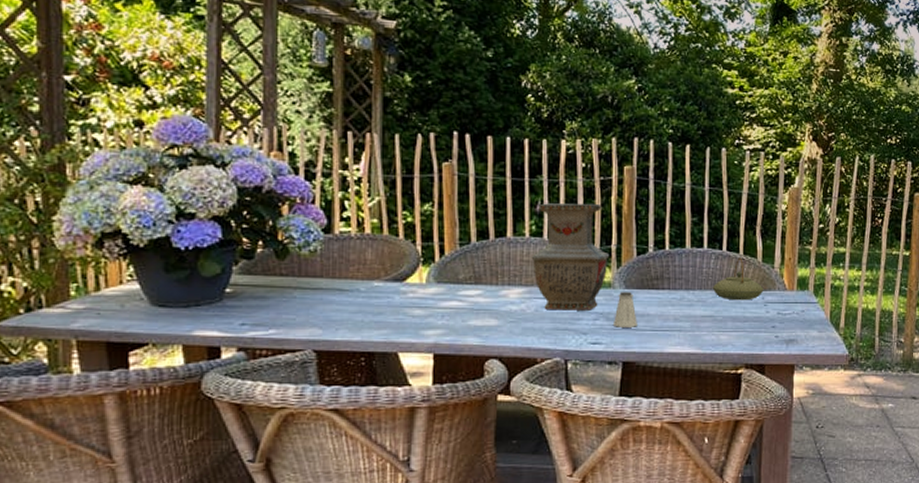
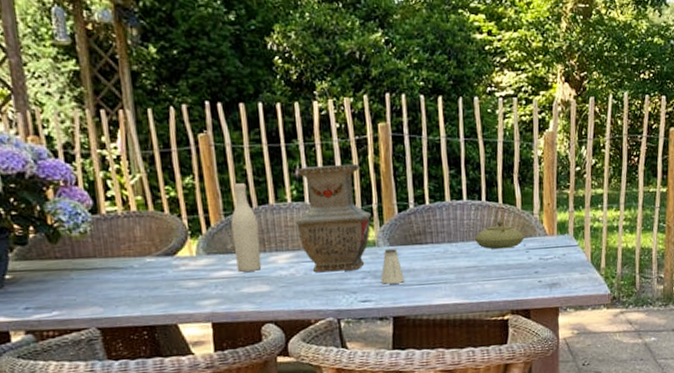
wine bottle: none [465,214,493,303] -> present [231,183,262,272]

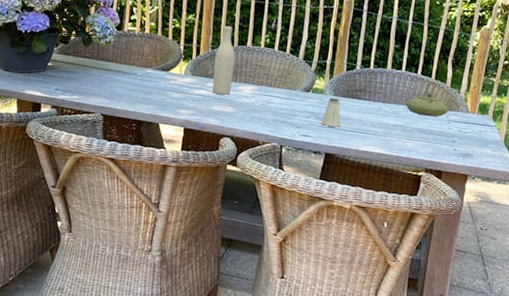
vase: present [295,163,372,272] -> none [263,22,325,110]

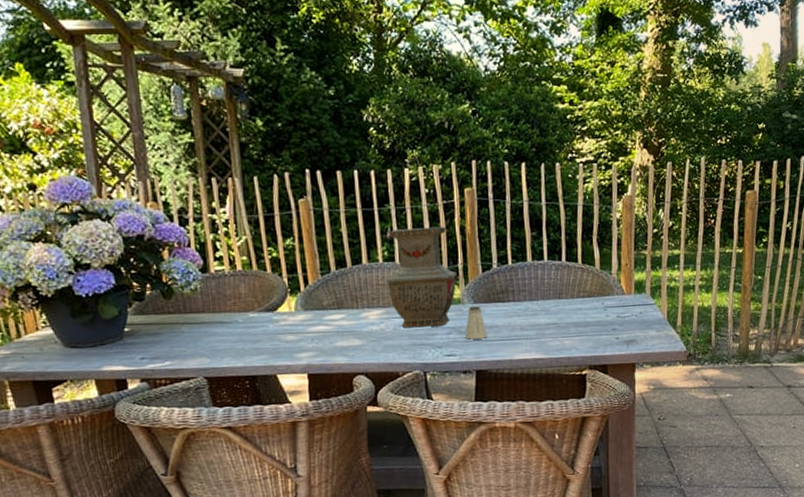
wine bottle: present [212,26,235,95] -> none [327,245,354,327]
vase: none [263,22,325,110] -> present [386,226,457,328]
teapot: present [405,81,449,117] -> none [554,266,603,308]

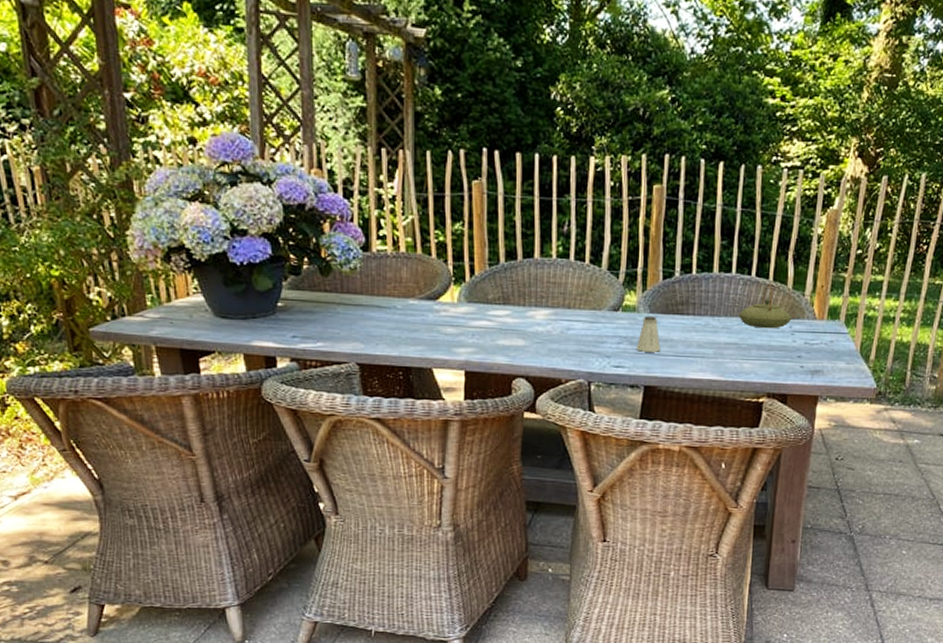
vase: present [386,226,457,328] -> none [558,224,636,334]
teapot: none [554,266,603,308] -> present [738,283,792,329]

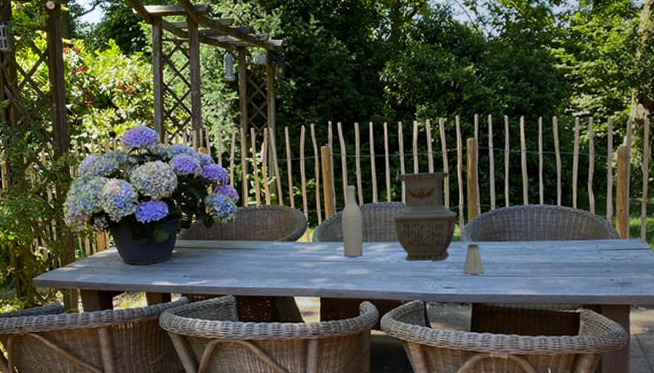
wine bottle: none [494,234,521,324] -> present [341,186,363,257]
vase: none [558,224,636,334] -> present [393,171,458,261]
teapot: present [738,283,792,329] -> none [549,211,598,249]

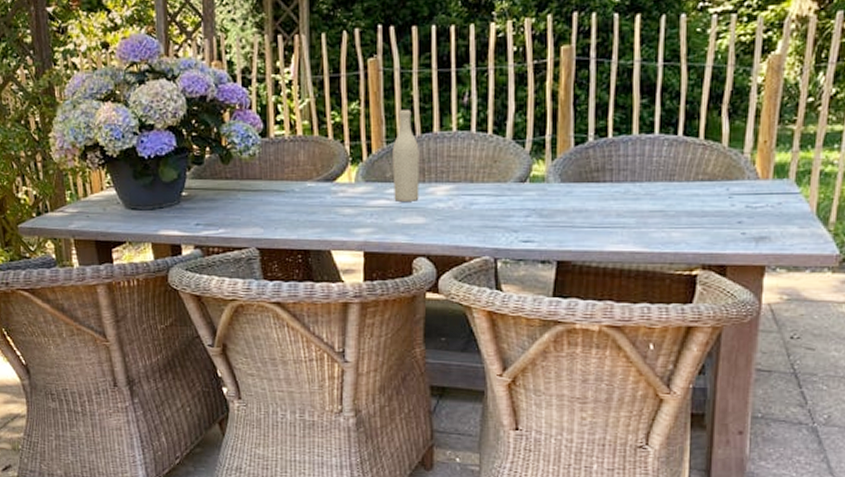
vase: present [393,171,458,261] -> none [459,90,544,207]
saltshaker: present [463,243,484,274] -> none [547,185,574,224]

